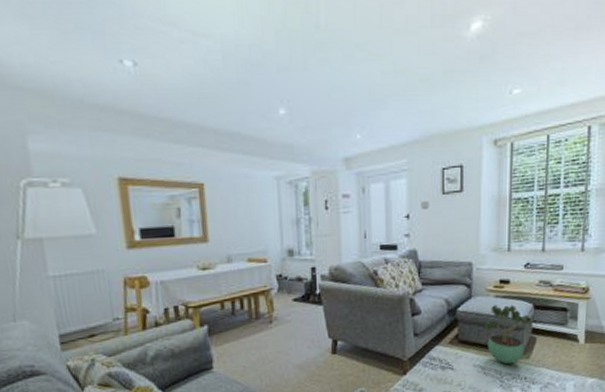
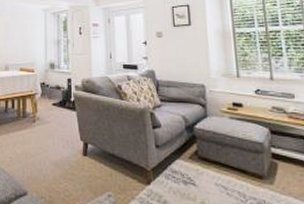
potted plant: present [484,305,532,365] -> none [221,126,270,188]

